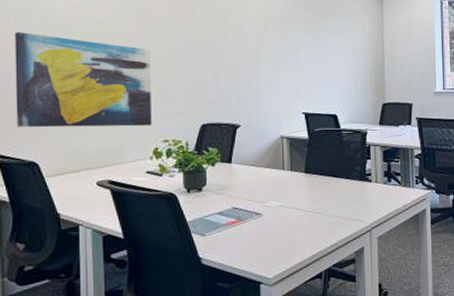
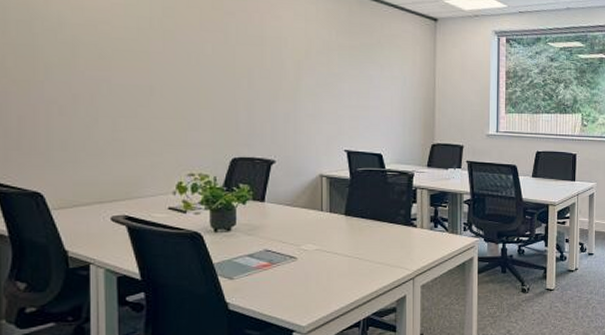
wall art: present [14,32,152,128] -> none [16,45,175,158]

